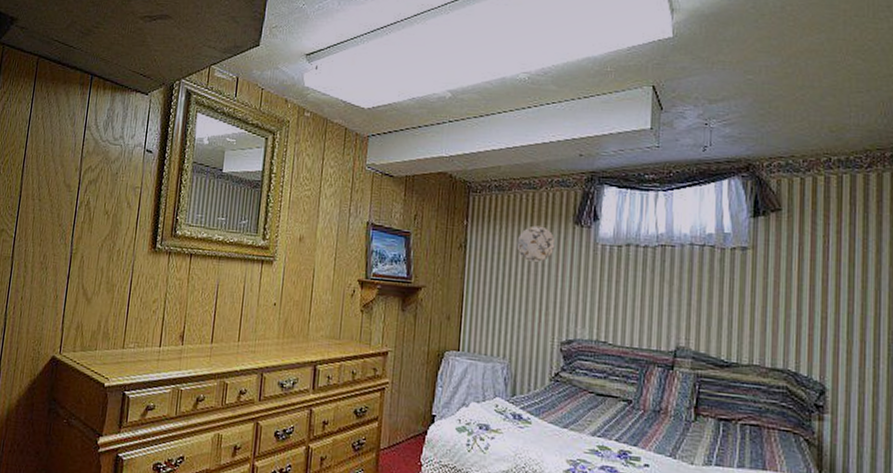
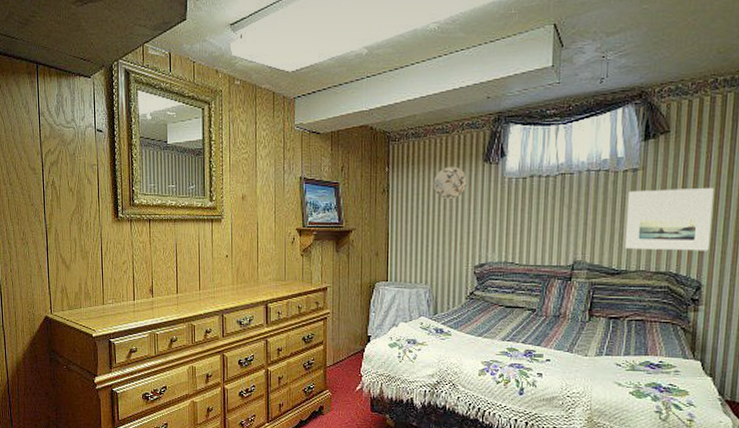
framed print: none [734,271,834,349] -> present [624,187,714,251]

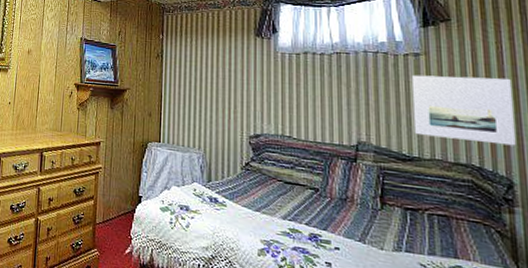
decorative plate: present [433,166,468,200] -> none [206,38,240,69]

